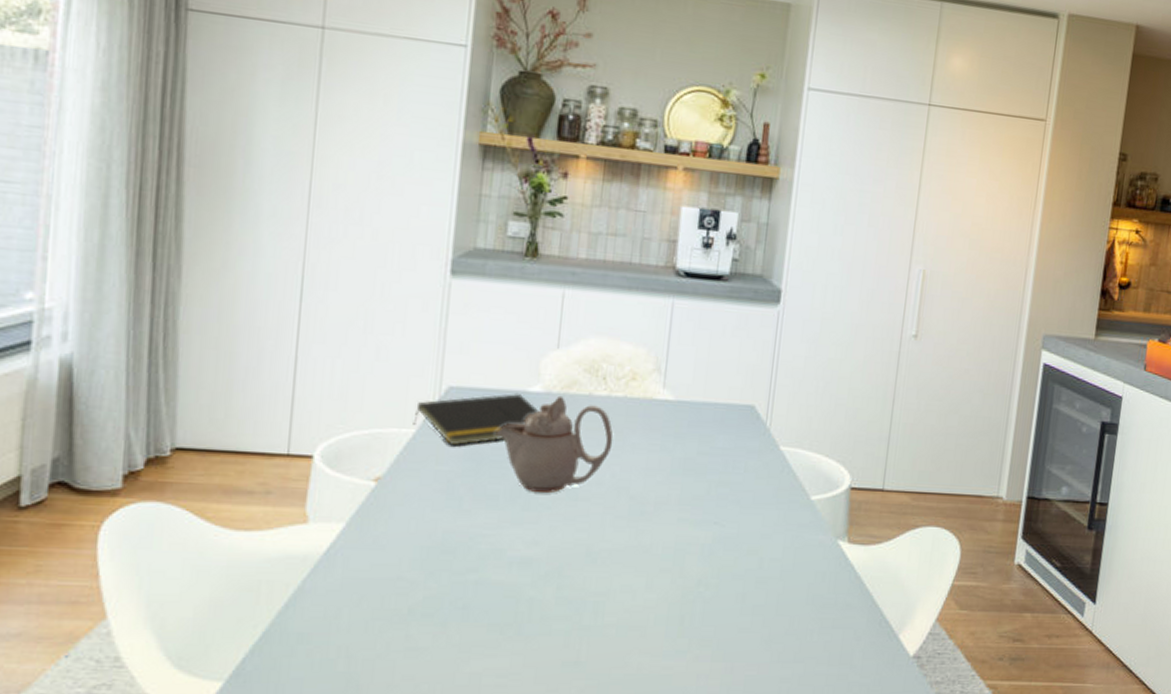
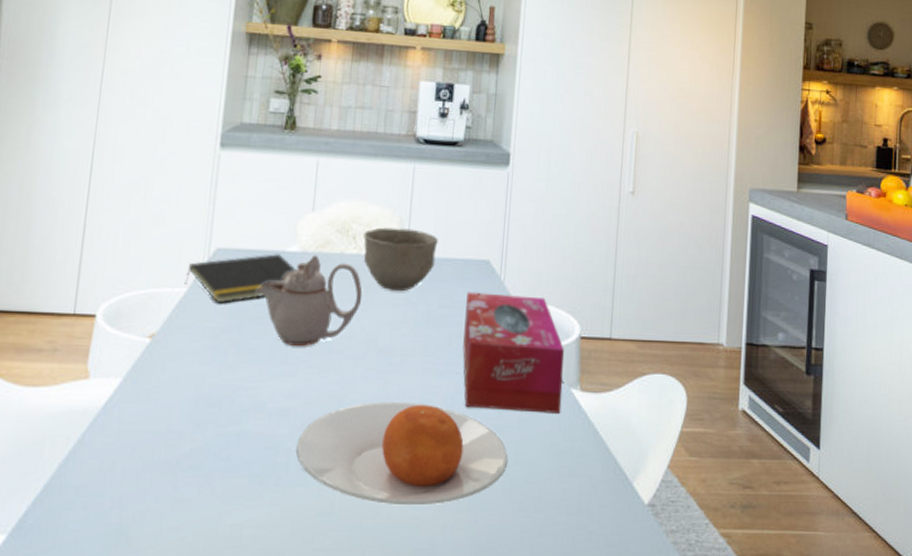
plate: none [539,551,768,656] -> present [295,402,508,506]
bowl: none [615,367,698,437] -> present [363,227,438,292]
tissue box: none [722,439,834,565] -> present [462,292,565,413]

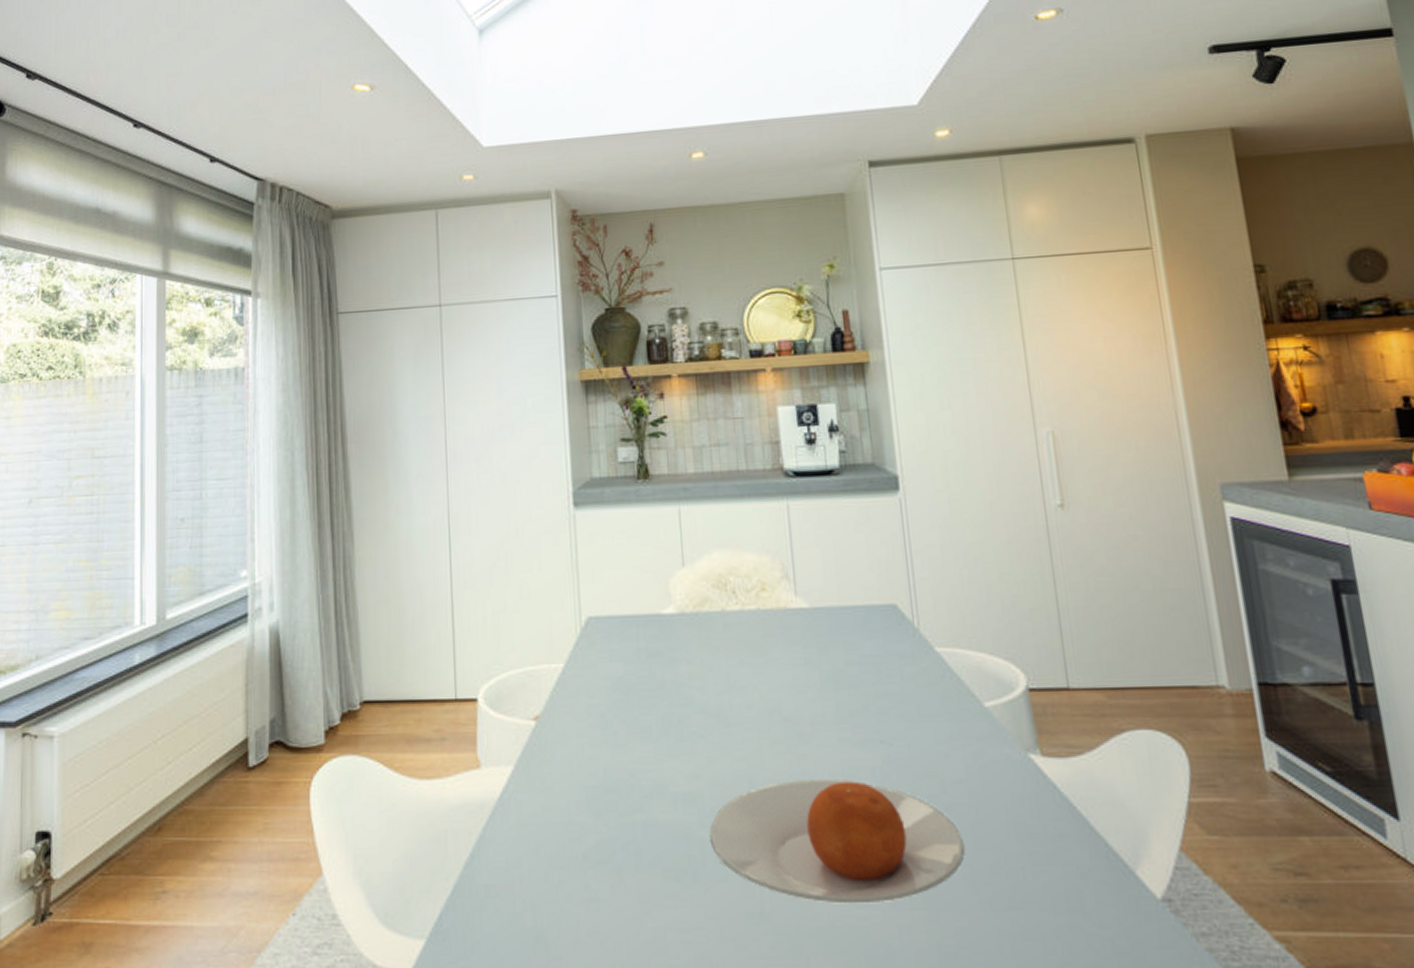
notepad: present [184,252,297,304] -> none [560,616,677,678]
teapot: present [257,254,363,347] -> none [638,615,755,721]
bowl: present [363,227,438,292] -> none [744,575,832,650]
tissue box: present [462,292,565,413] -> none [876,643,1021,786]

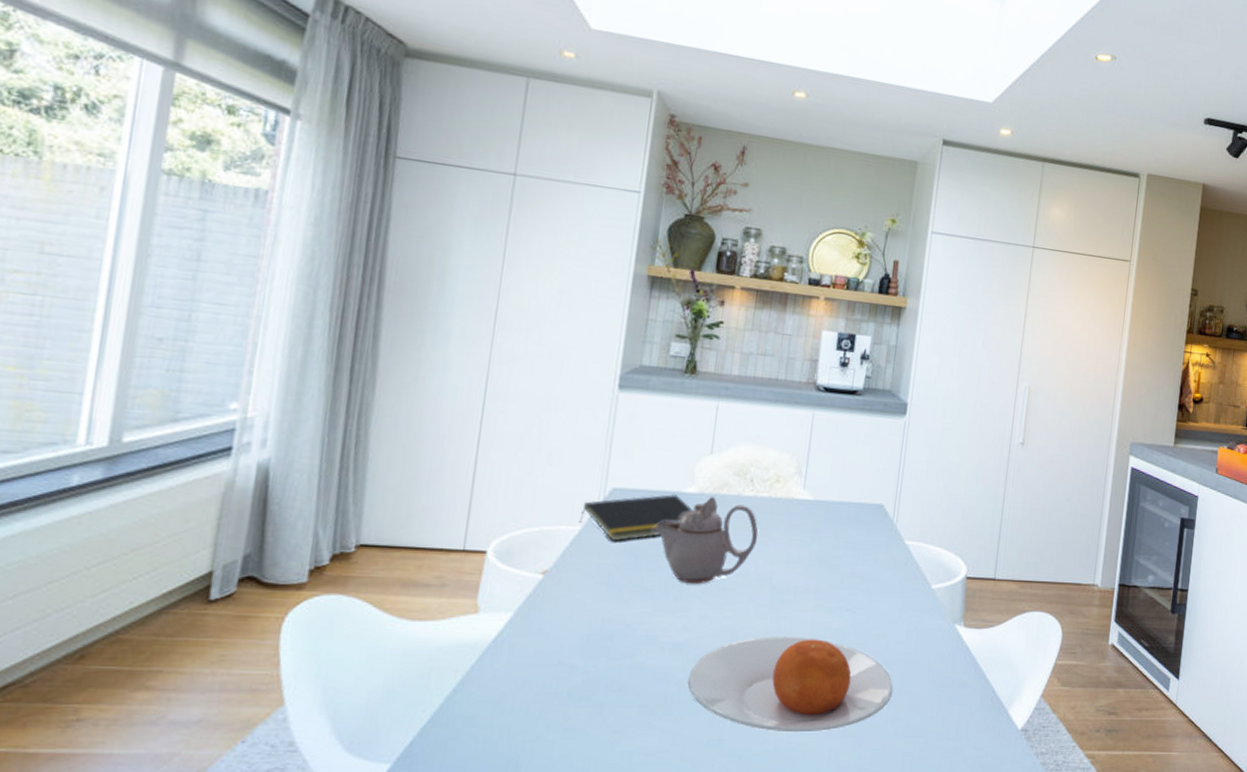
notepad: none [560,616,677,678] -> present [579,493,694,542]
teapot: none [638,615,755,721] -> present [653,496,759,584]

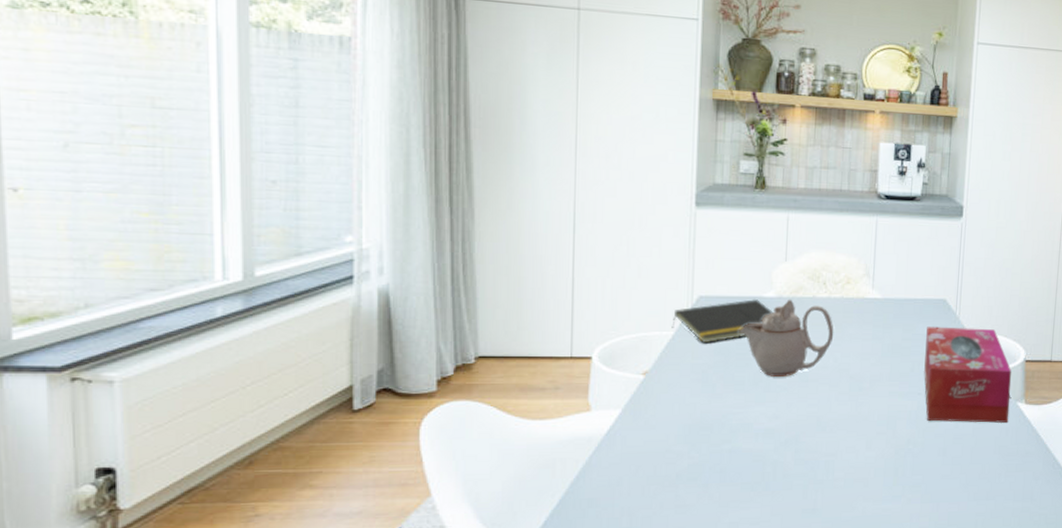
plate: present [687,636,893,733] -> none [781,419,964,501]
tissue box: none [853,534,952,647] -> present [924,326,1012,423]

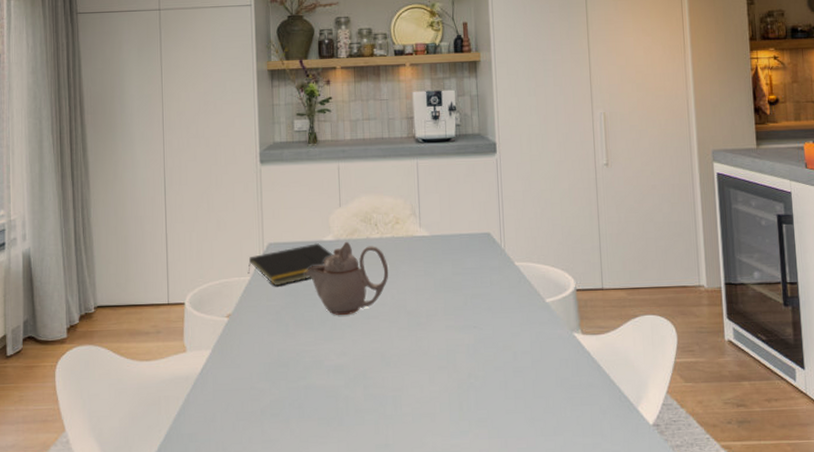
tissue box: present [924,326,1012,423] -> none [475,259,567,355]

